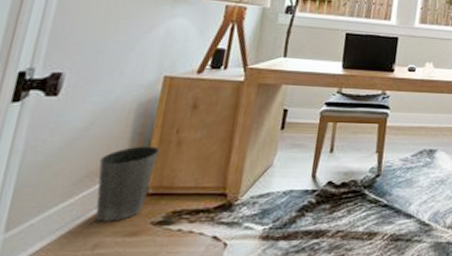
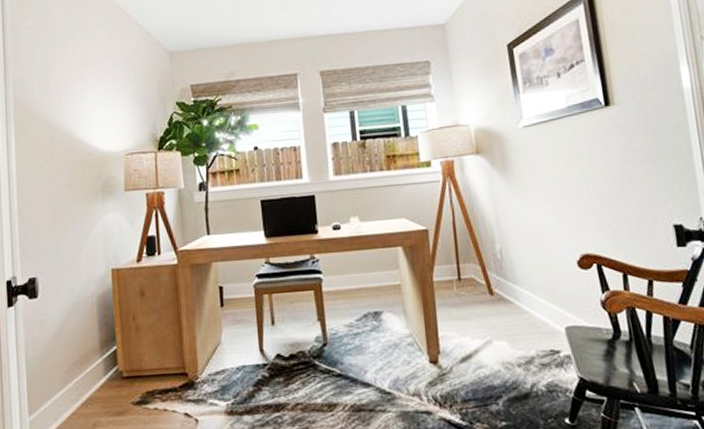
waste basket: present [95,146,160,222] -> none [80,334,124,404]

